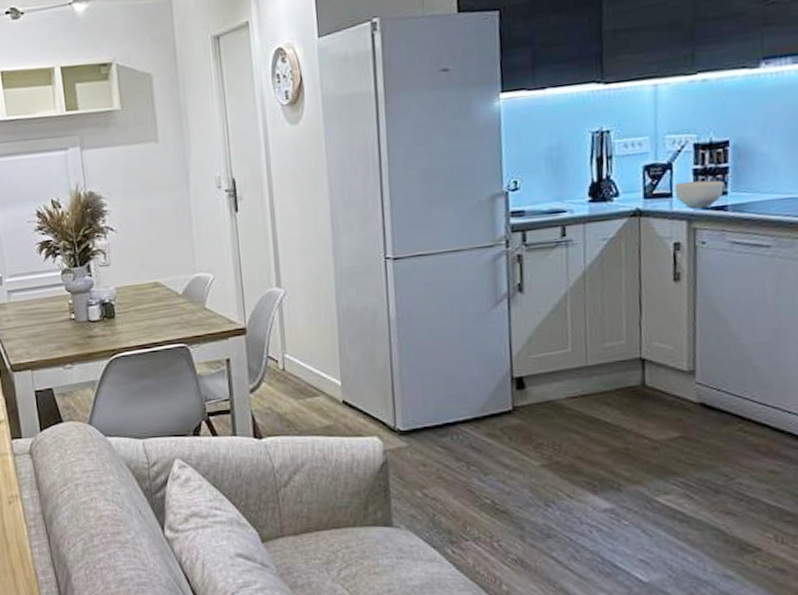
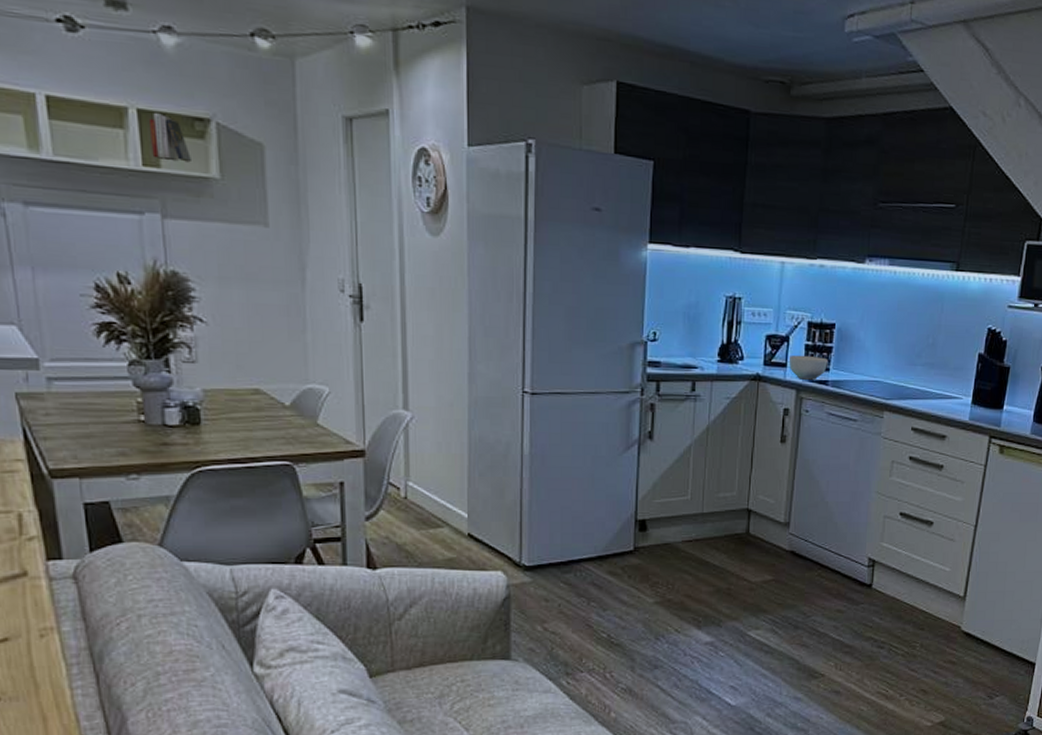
books: none [69,66,100,104] -> present [150,112,191,163]

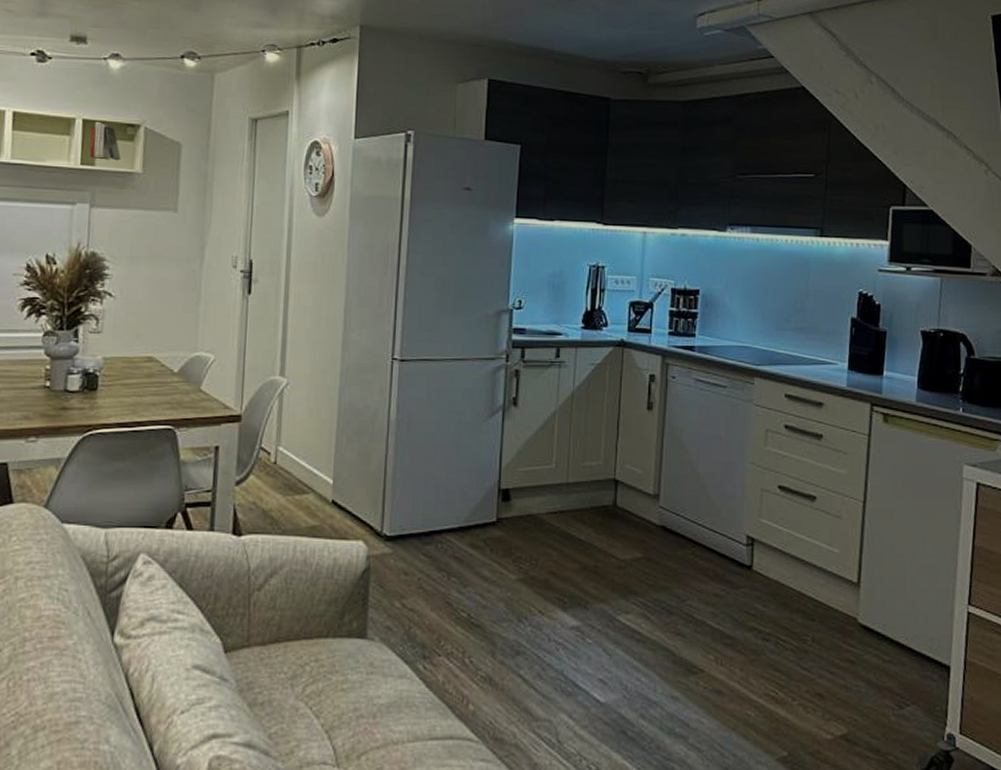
bowl: present [788,355,828,380] -> none [653,321,693,346]

